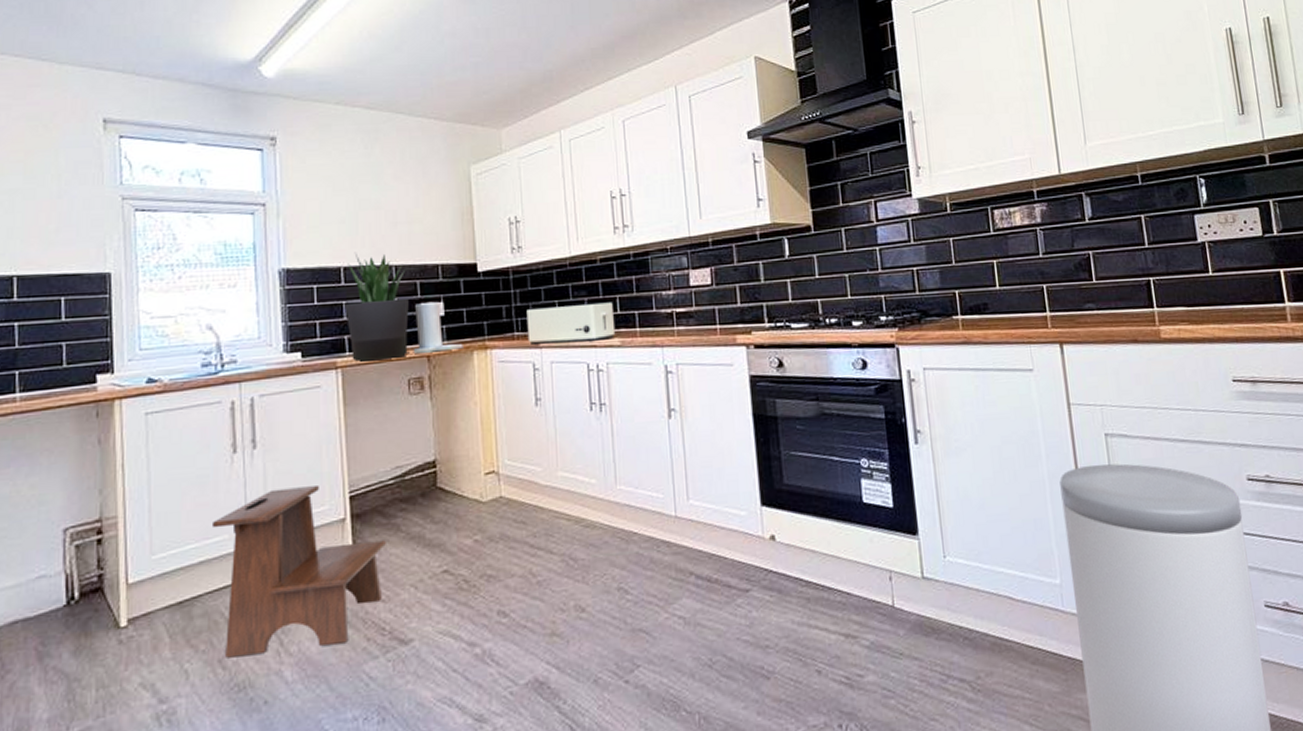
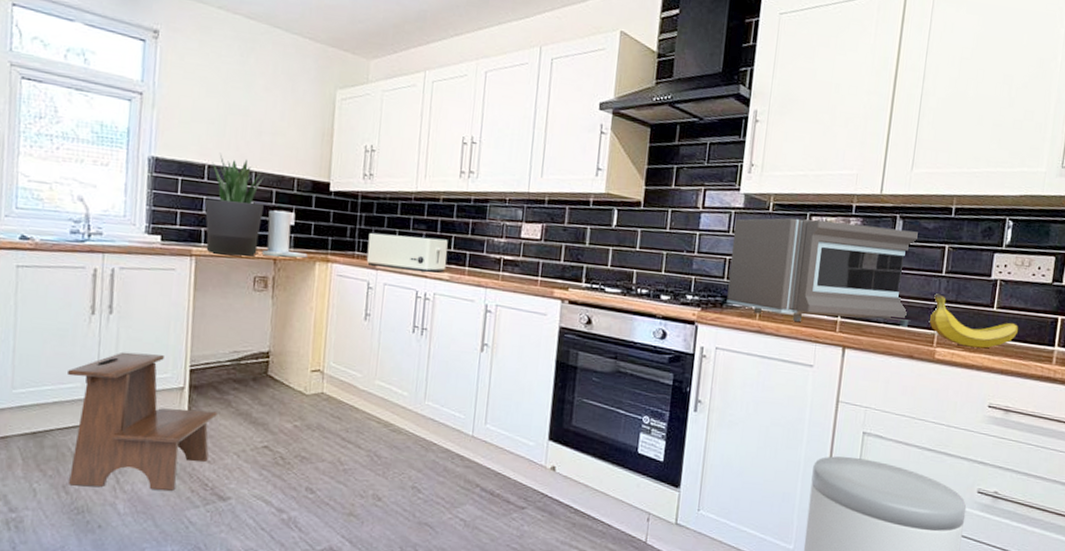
microwave: none [914,207,1149,324] -> present [726,217,938,328]
fruit: none [1143,268,1242,320] -> present [930,293,1018,349]

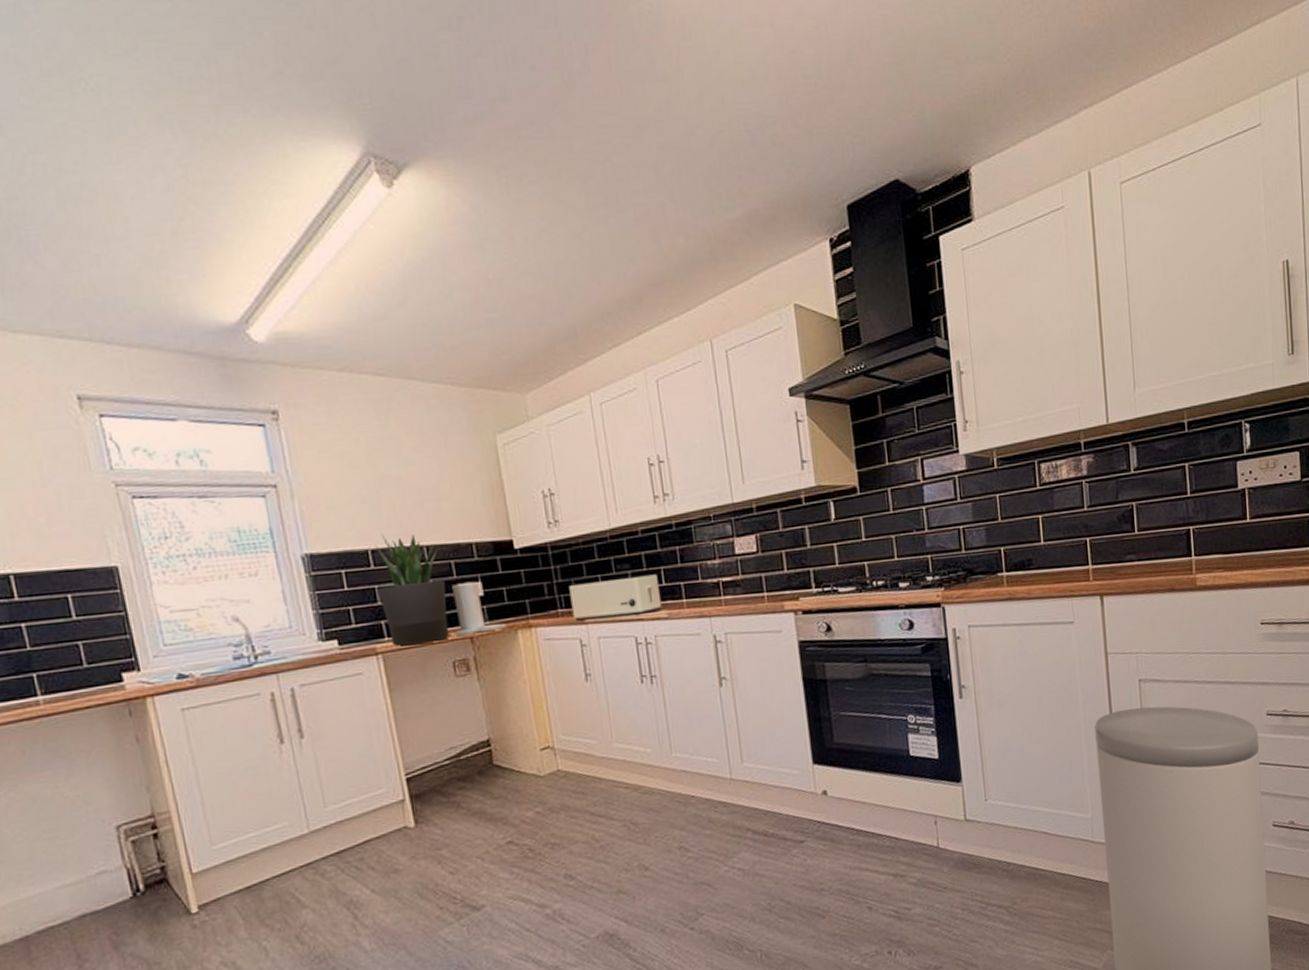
step stool: present [68,351,217,491] -> none [270,770,450,934]
microwave: present [726,217,938,328] -> none [960,456,1189,581]
fruit: present [930,293,1018,349] -> none [1184,517,1276,567]

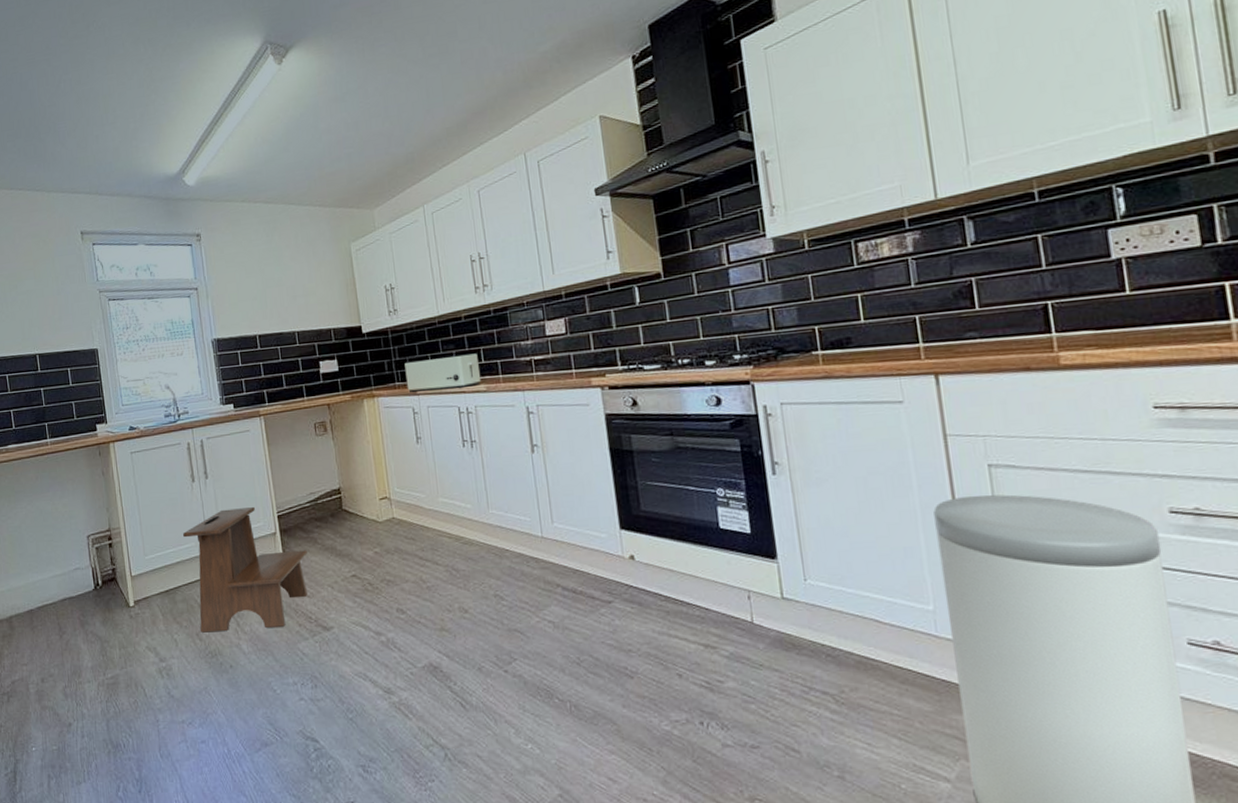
step stool: none [270,770,450,934] -> present [183,507,307,633]
planter: present [375,533,450,647] -> none [261,322,313,411]
paper towel: present [452,582,507,636] -> none [315,360,355,403]

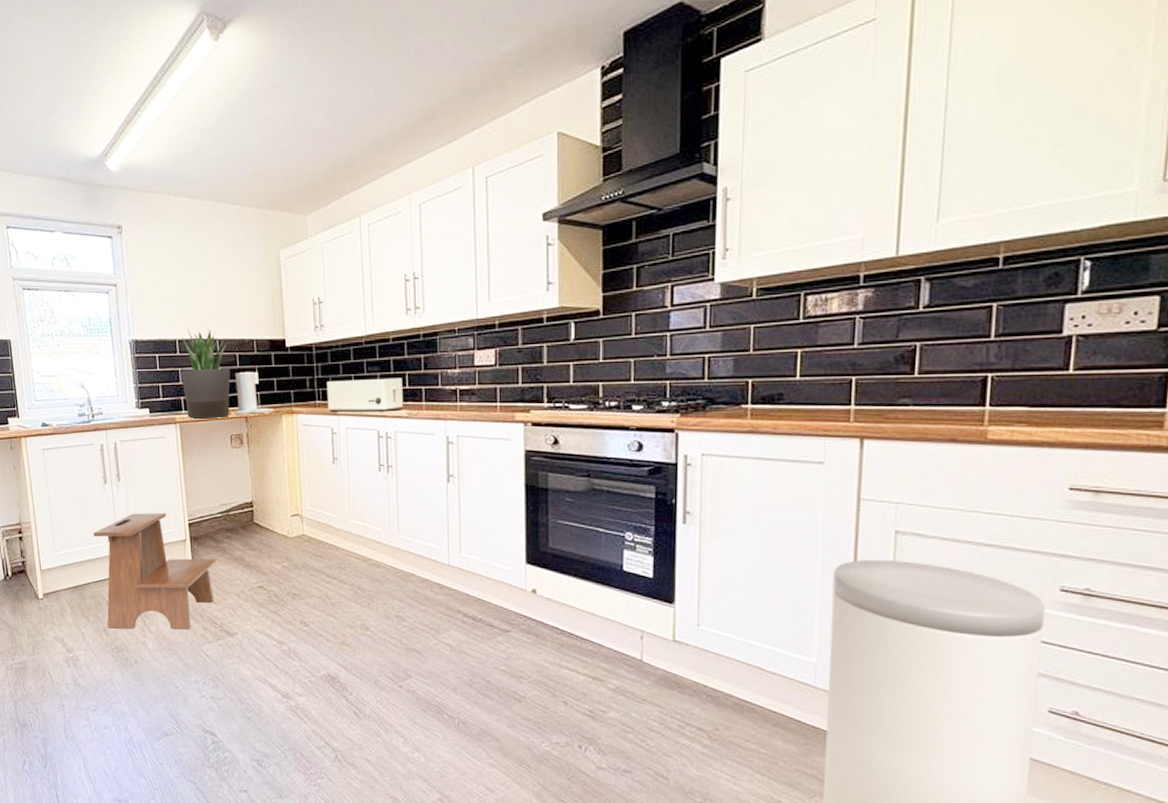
planter: none [261,322,313,411] -> present [180,327,230,419]
paper towel: none [315,360,355,403] -> present [234,372,274,414]

